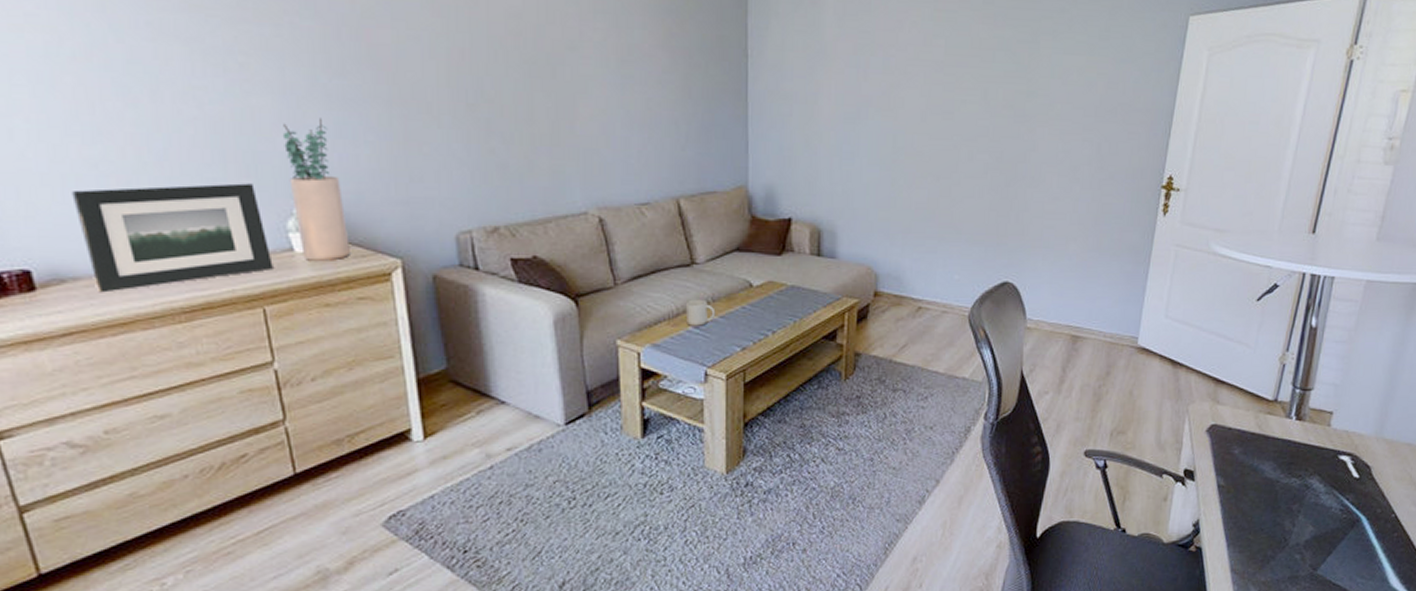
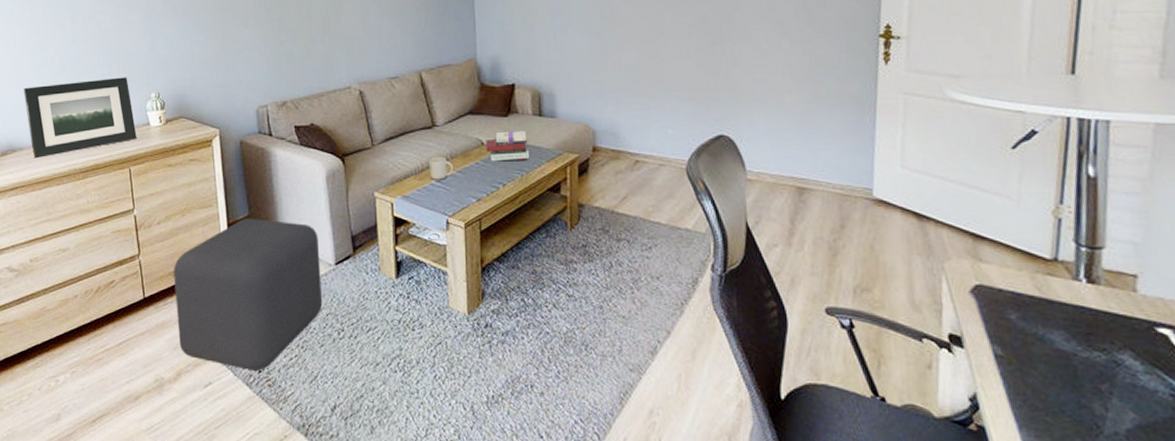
vase: present [282,118,350,261] -> none [146,27,186,132]
cube: none [339,371,549,551] -> present [174,218,323,371]
books: none [754,272,805,306] -> present [486,131,530,162]

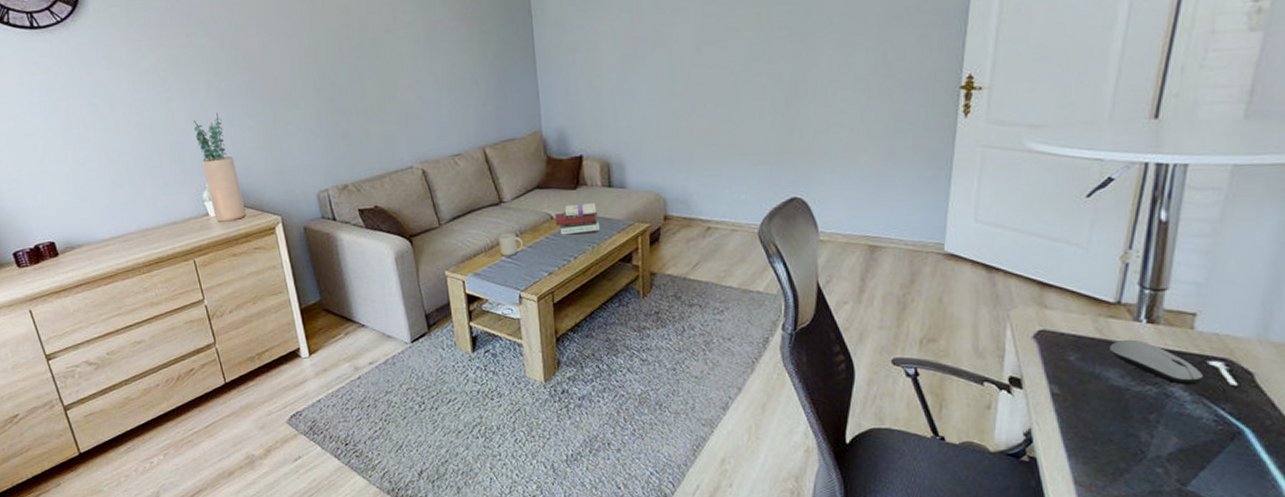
picture frame: present [23,77,137,159] -> none [72,167,197,255]
vase: none [146,27,186,132] -> present [193,112,246,222]
cube: present [174,218,323,371] -> none [251,302,402,444]
computer mouse: none [1051,299,1154,352] -> present [1110,339,1204,384]

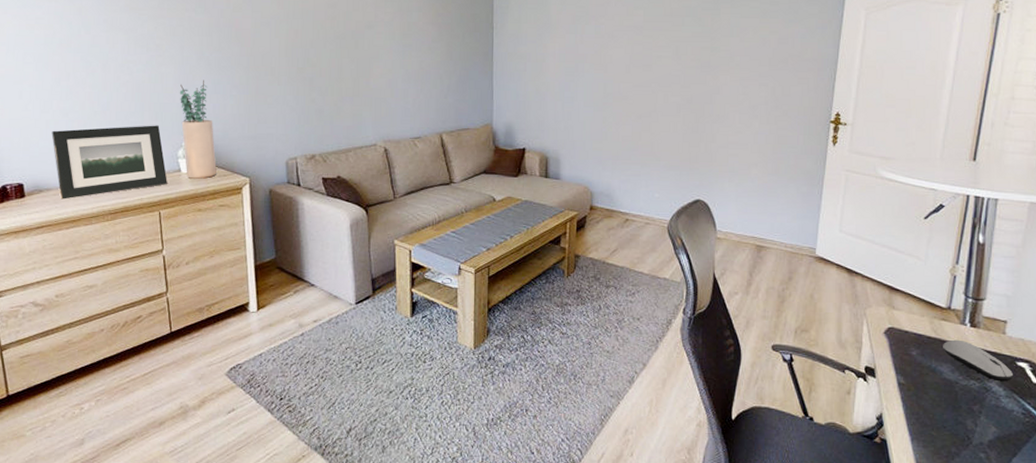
picture frame: none [72,167,197,255] -> present [51,125,168,200]
mug: present [497,233,524,257] -> none [445,210,468,232]
books: present [555,203,601,235] -> none [497,189,536,216]

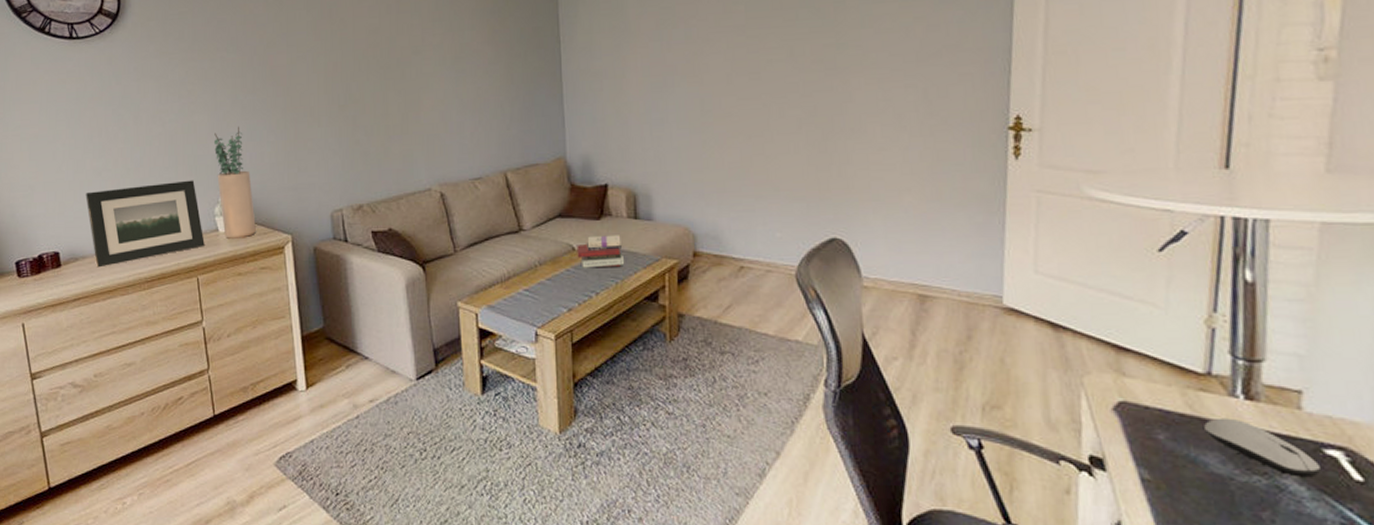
books: none [497,189,536,216] -> present [577,235,625,268]

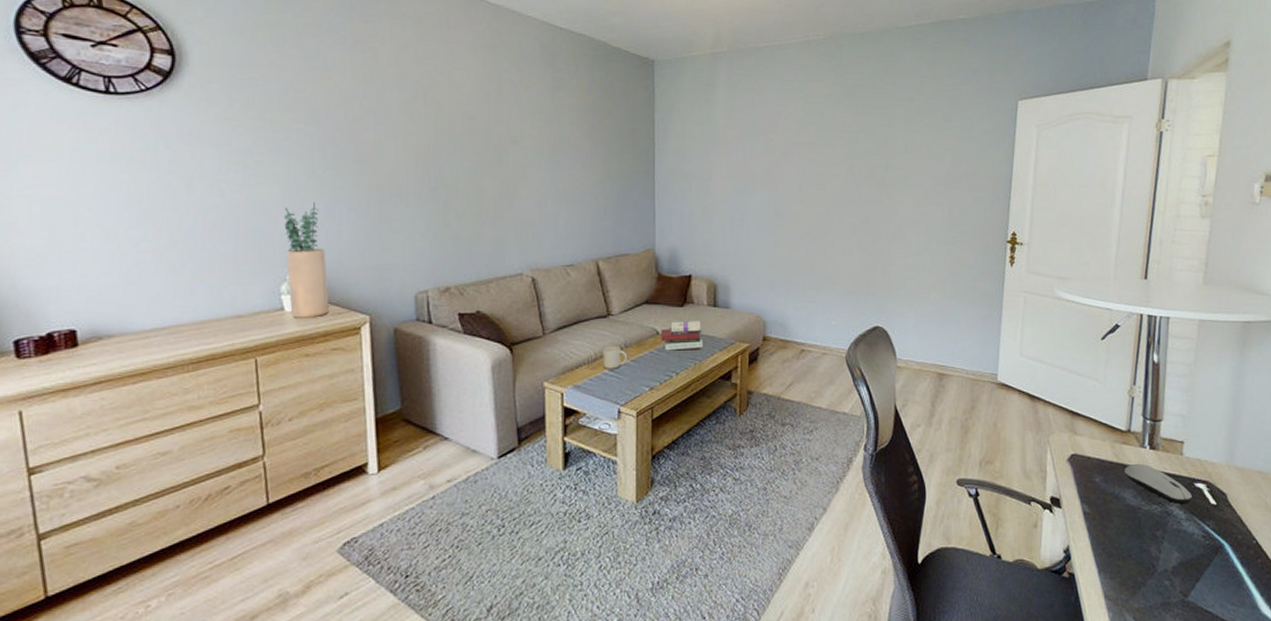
picture frame: present [85,180,205,268] -> none [116,256,267,348]
mug: none [515,263,543,290] -> present [602,346,628,370]

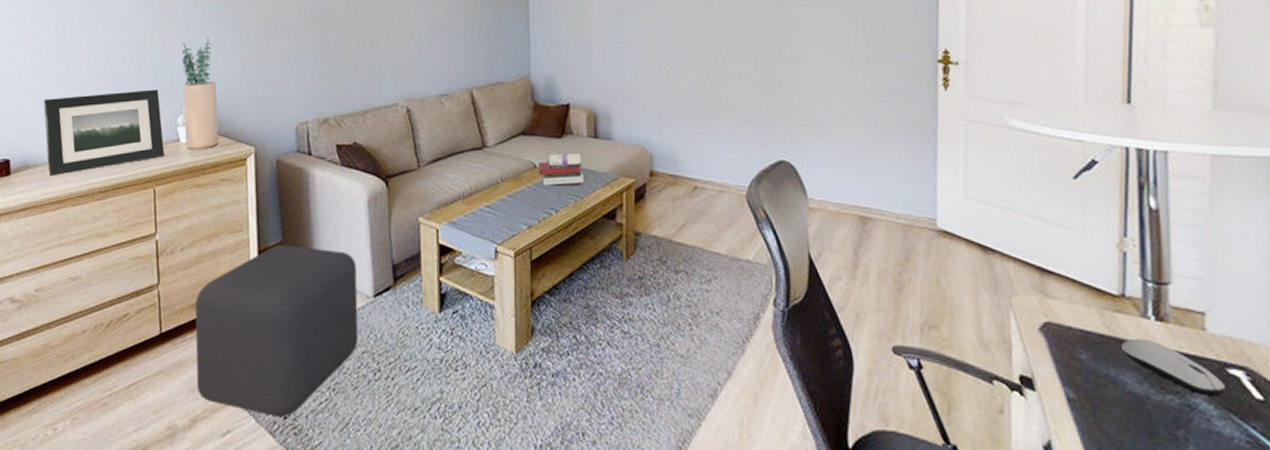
picture frame: none [116,256,267,348] -> present [43,89,165,177]
cube: none [306,411,482,576] -> present [195,244,359,417]
mug: present [602,346,628,370] -> none [477,180,504,206]

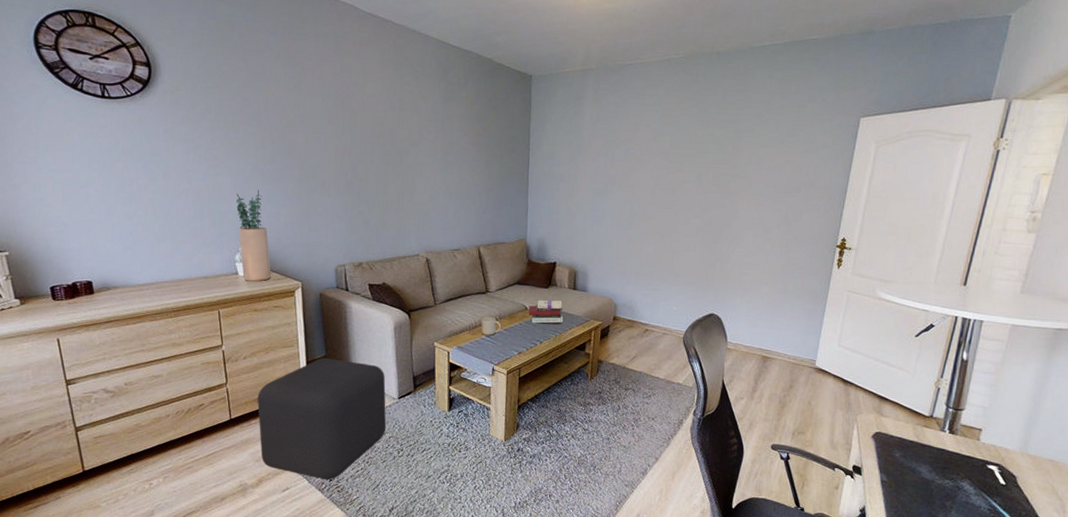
picture frame: present [43,89,165,177] -> none [117,230,226,297]
mug: none [477,180,504,206] -> present [481,317,501,336]
computer mouse: present [1121,338,1227,395] -> none [923,444,984,481]

